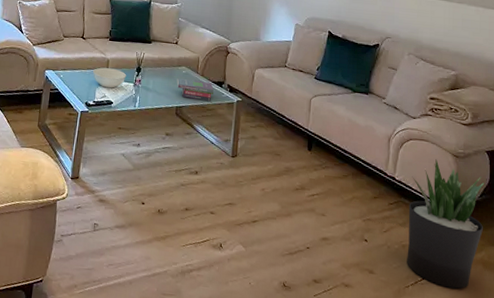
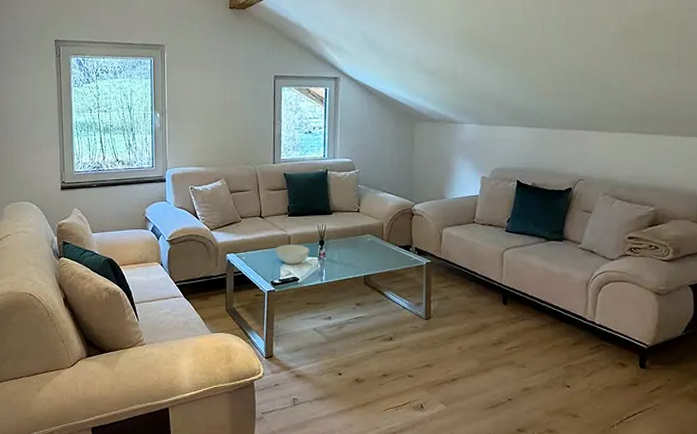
books: present [176,77,214,102] -> none [362,246,401,267]
planter: present [407,159,485,289] -> none [610,299,689,423]

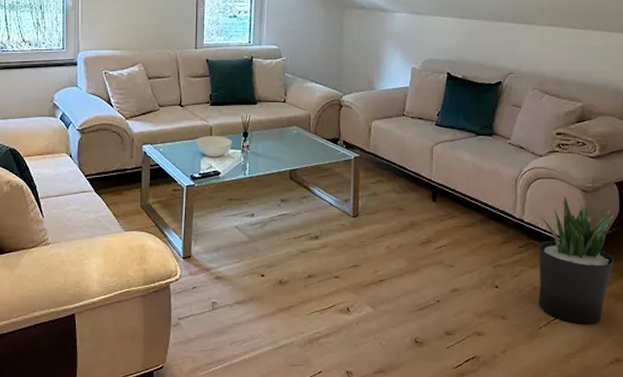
planter: none [610,299,689,423] -> present [538,196,615,324]

